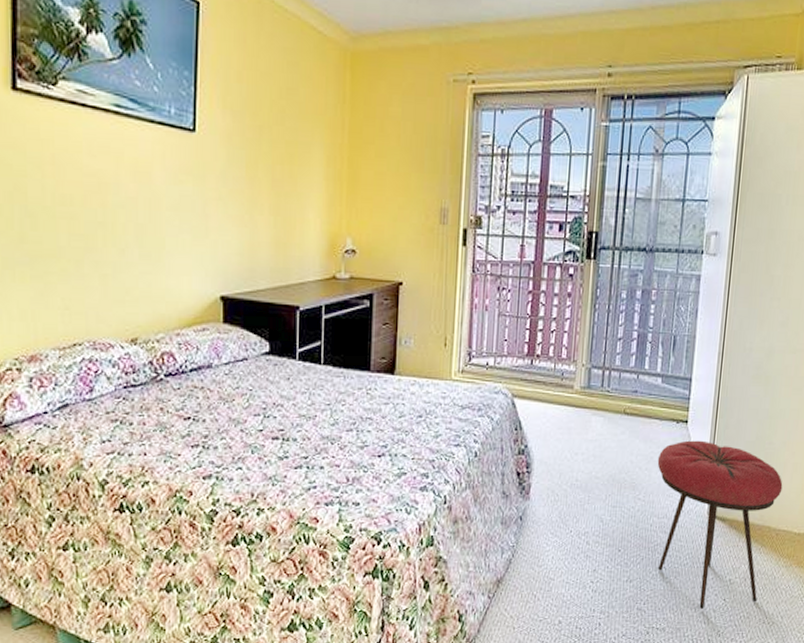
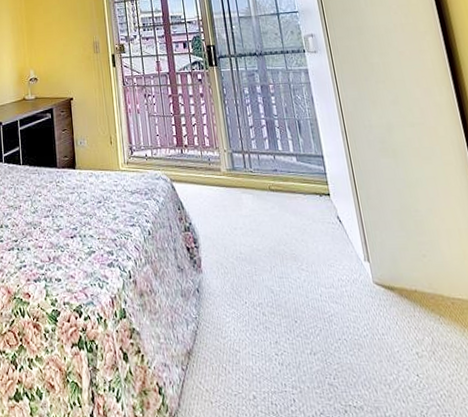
stool: present [657,440,783,610] -> none [310,211,454,387]

